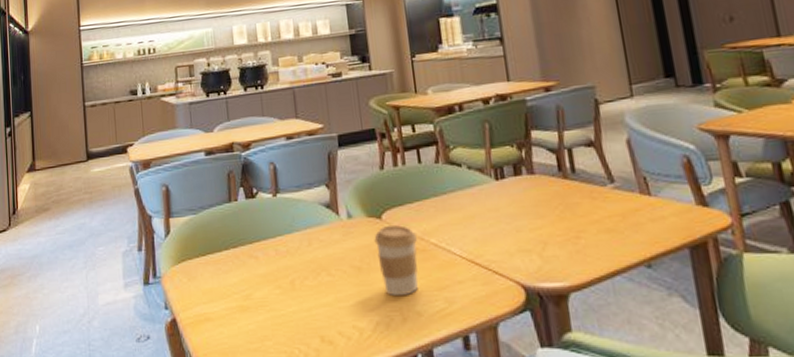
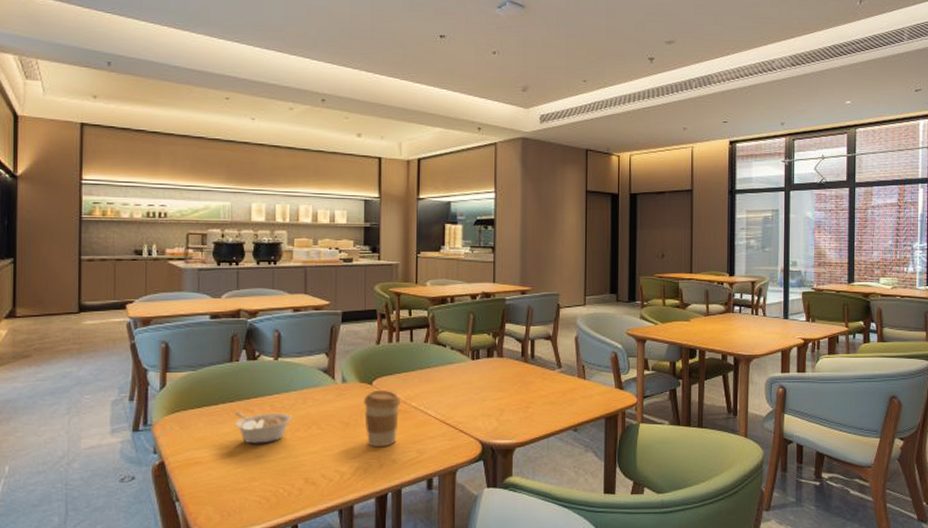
legume: none [240,258,299,296] -> present [235,412,292,444]

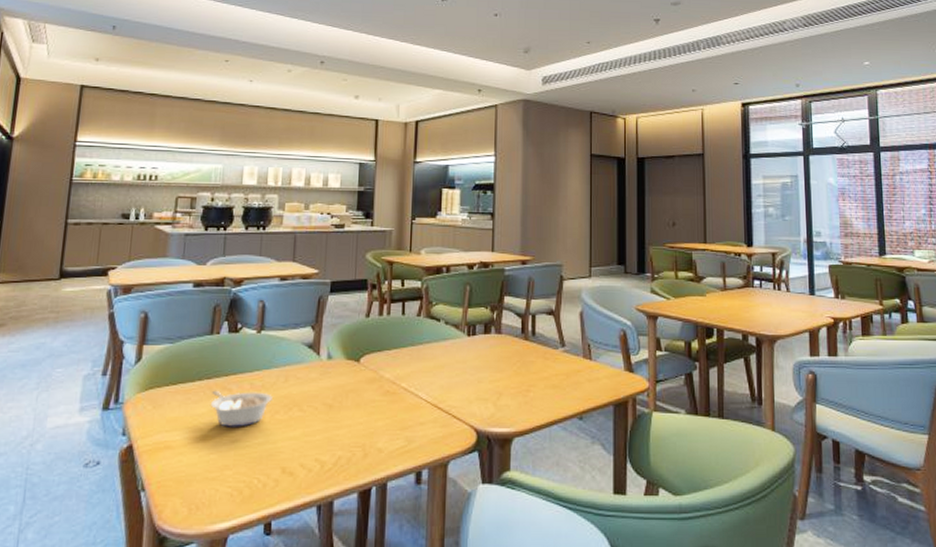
coffee cup: present [363,391,401,446] -> none [349,369,390,432]

